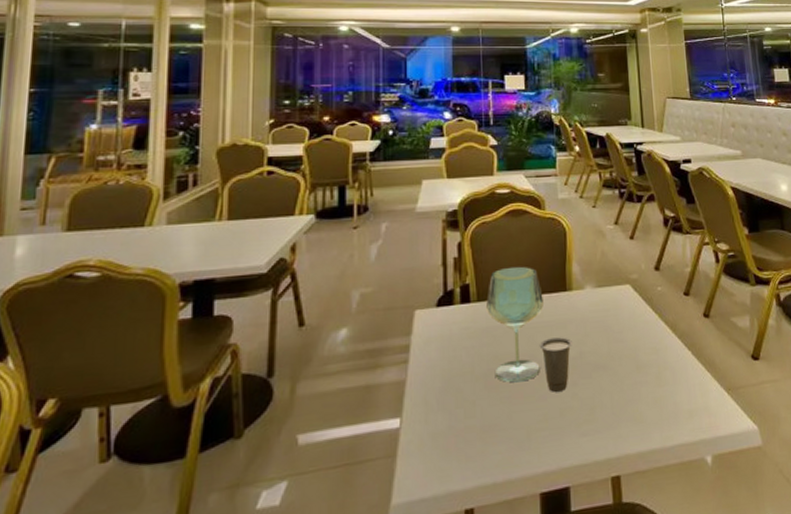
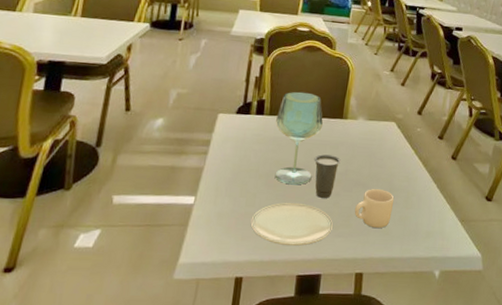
plate: none [473,403,576,459] -> present [250,202,334,246]
cup: none [597,368,644,418] -> present [354,188,394,229]

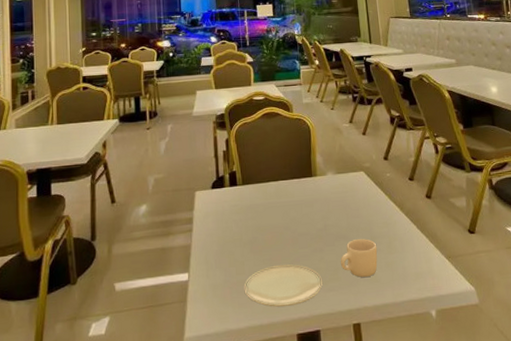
wine glass: present [274,91,324,185] -> none [249,157,295,248]
cup: present [314,154,341,198] -> none [292,213,318,256]

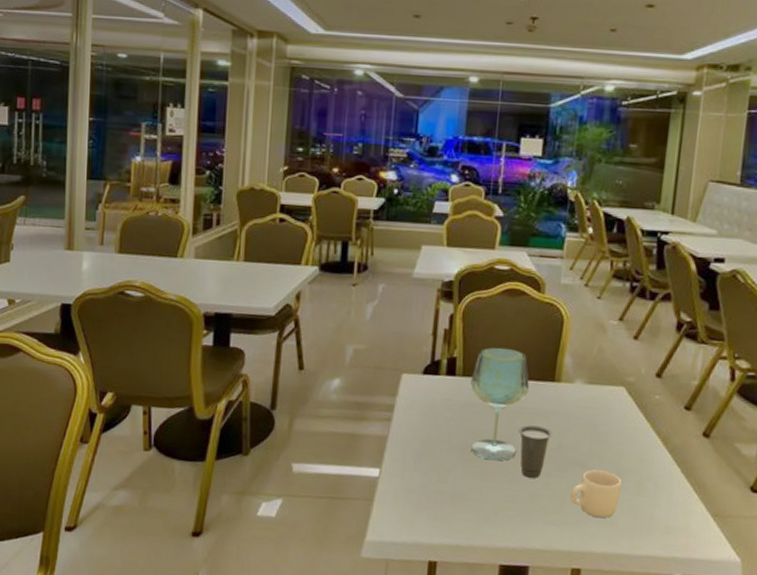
plate: present [244,264,323,307] -> none [444,480,544,532]
wine glass: none [249,157,295,248] -> present [470,347,530,461]
cup: none [292,213,318,256] -> present [518,425,552,478]

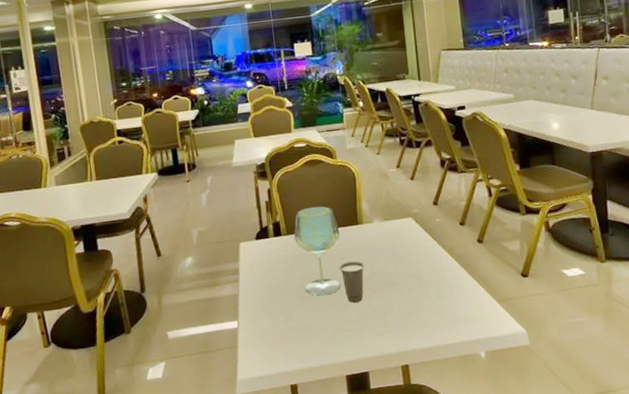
cup: present [569,469,623,519] -> none [388,284,426,322]

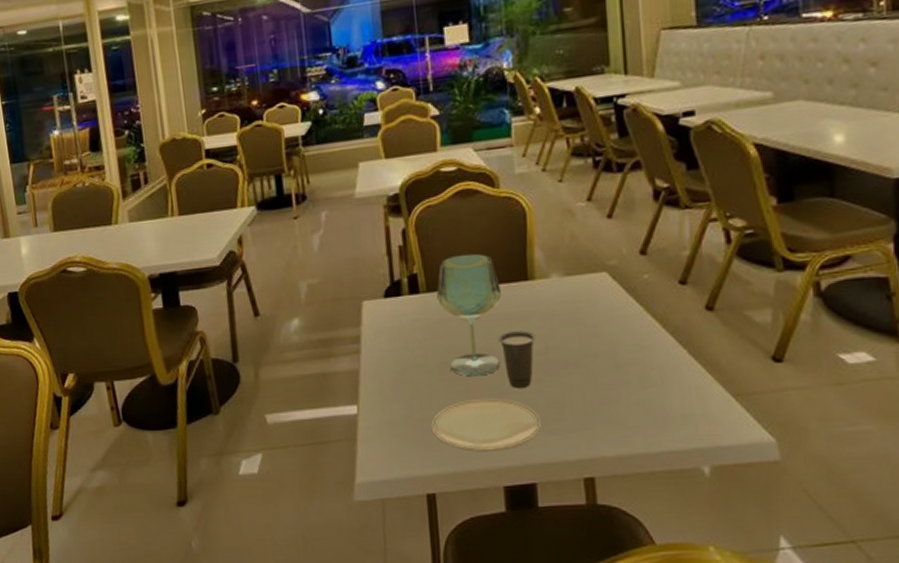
plate: none [292,310,371,351] -> present [431,397,542,452]

